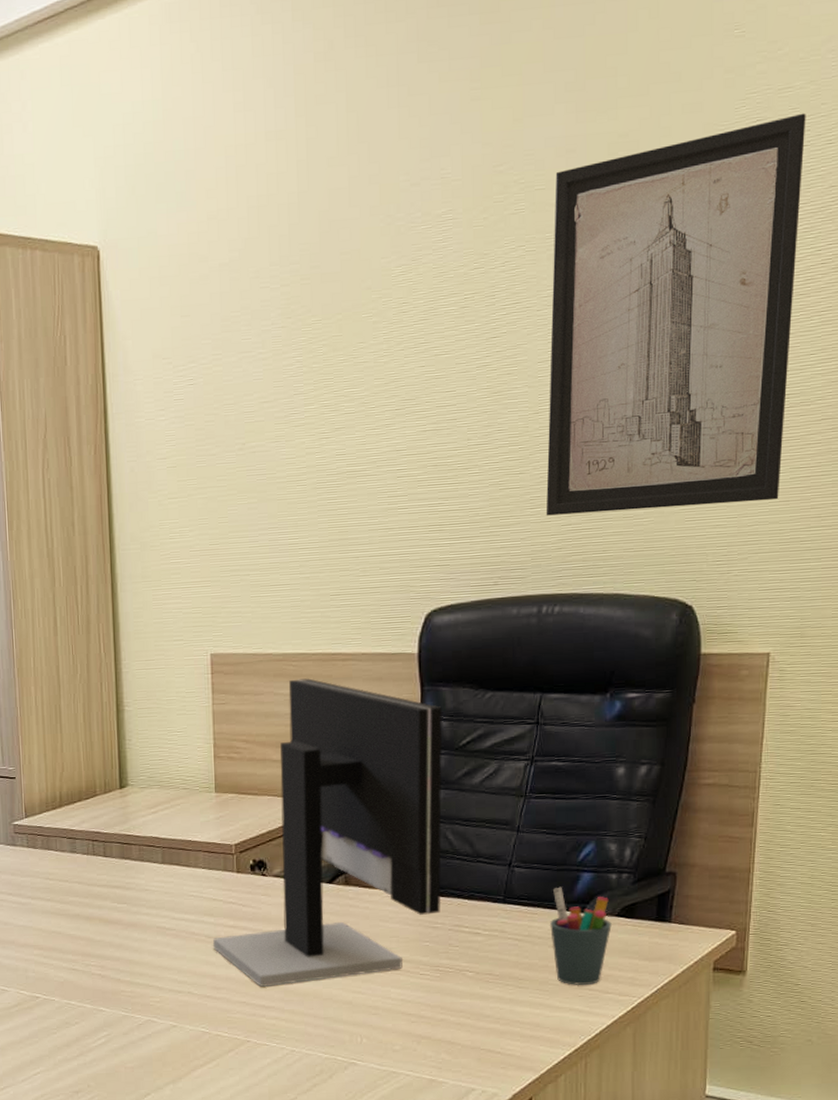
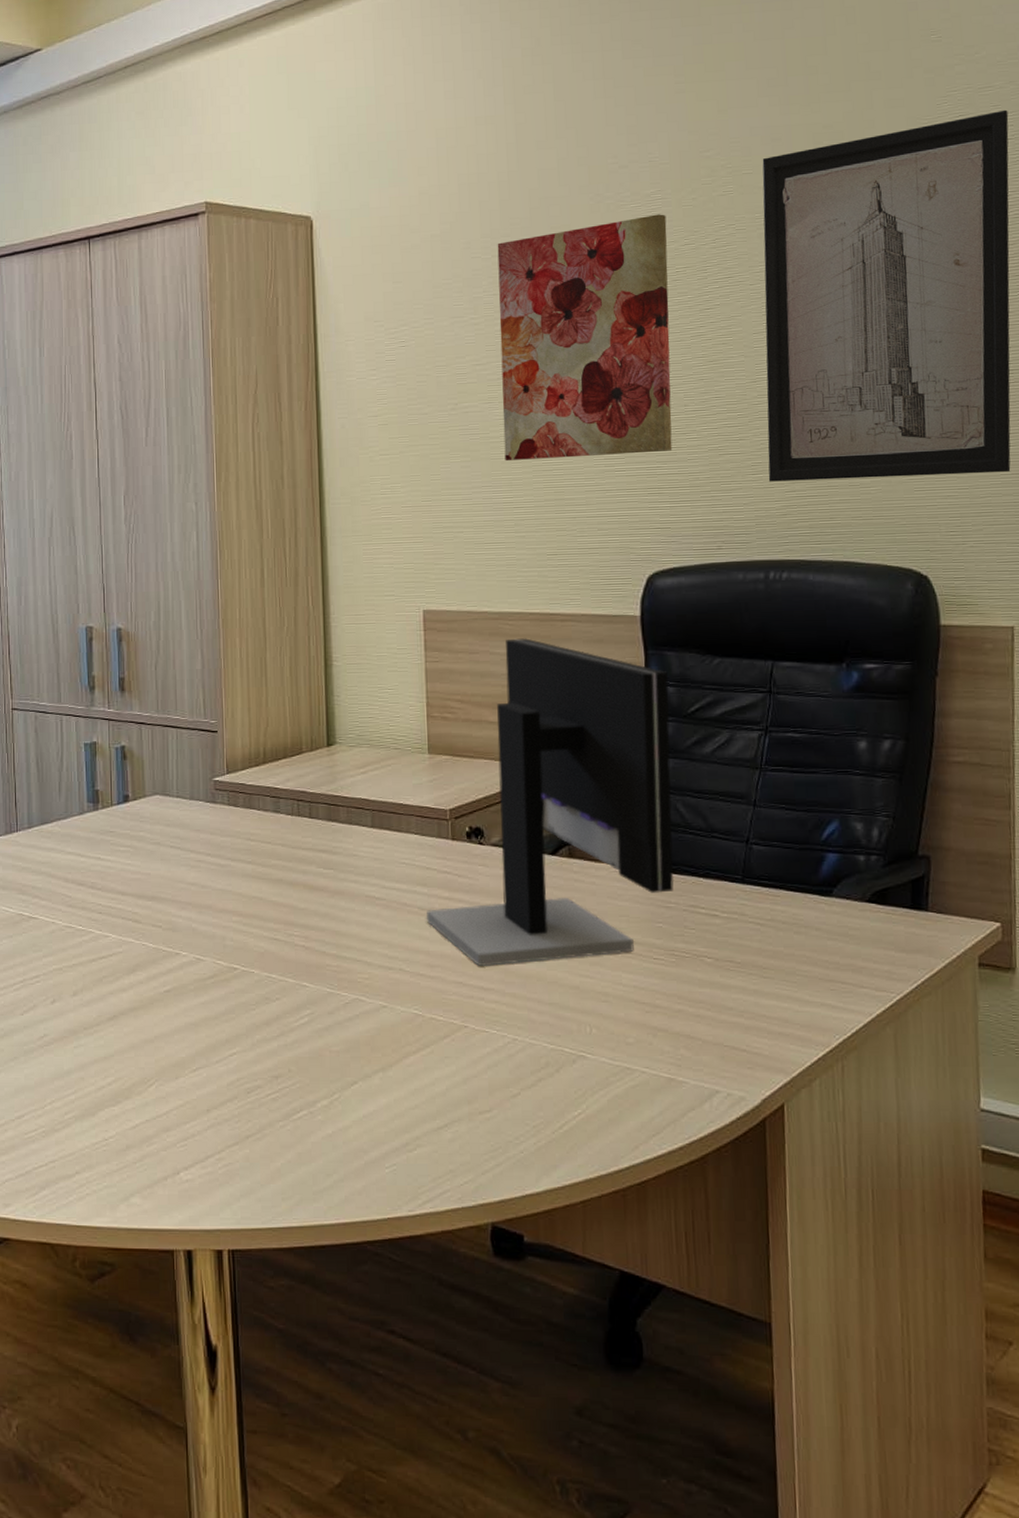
wall art: none [286,236,457,502] -> present [497,214,673,462]
pen holder: present [550,886,612,985] -> none [794,867,863,977]

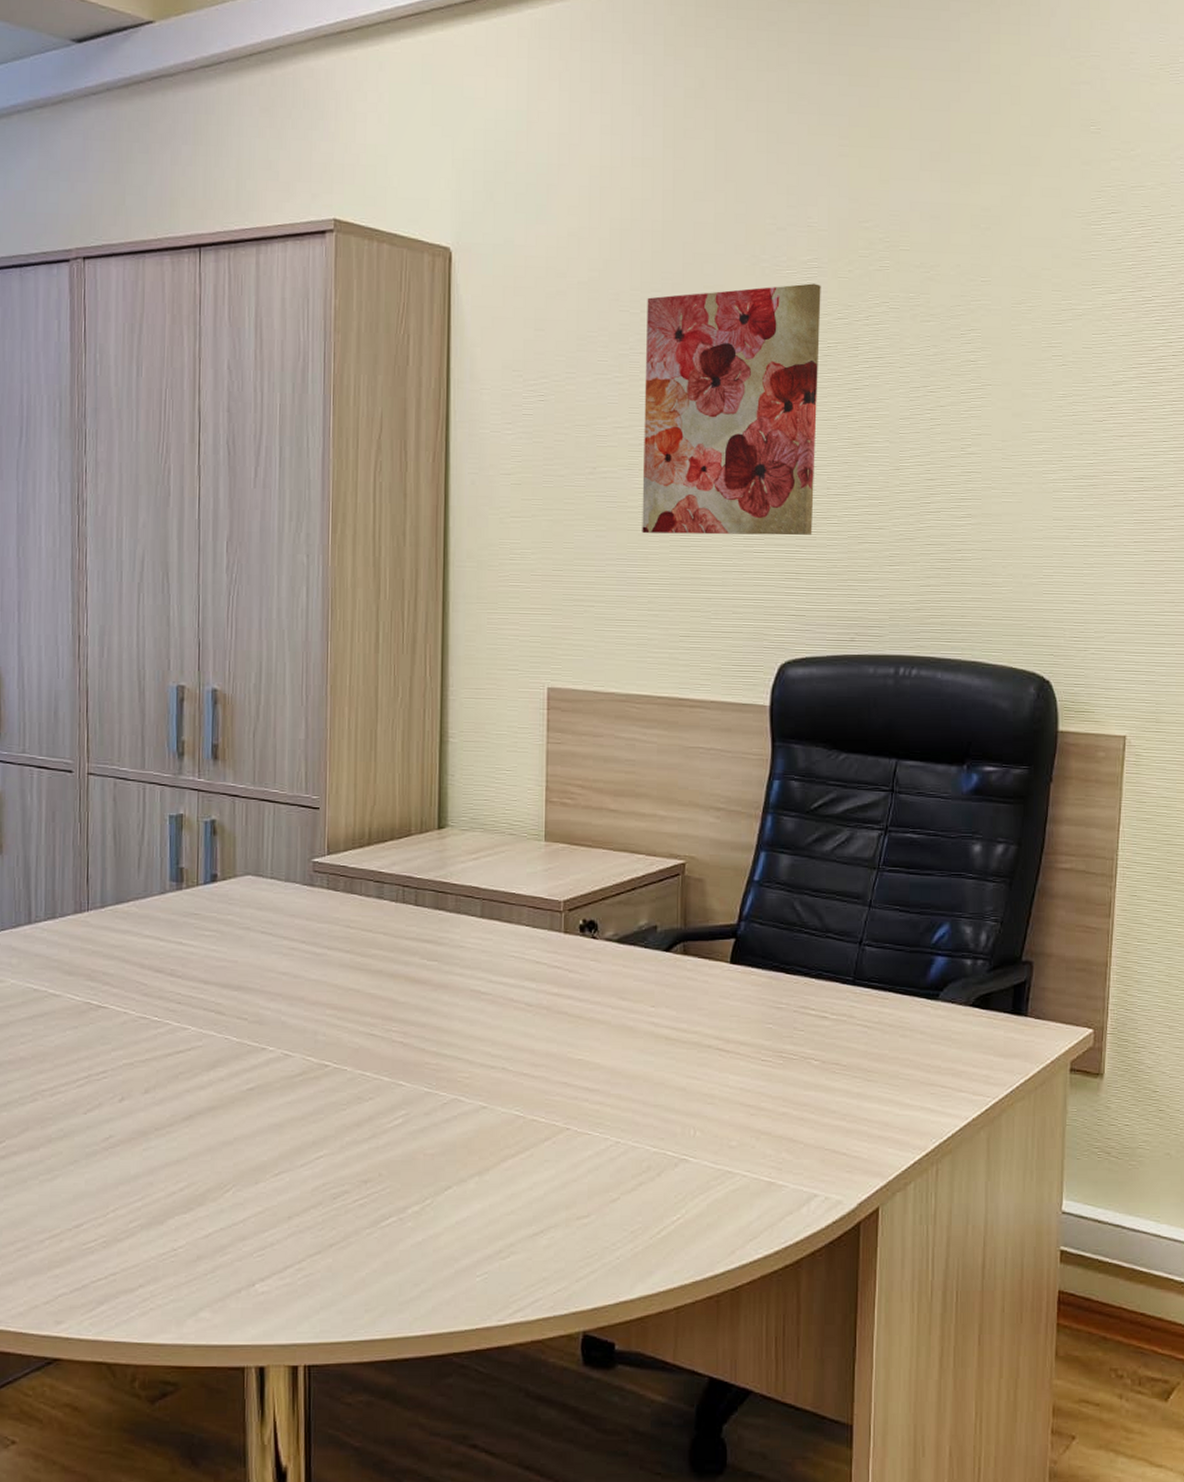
computer monitor: present [427,638,674,966] -> none [534,723,795,1066]
wall art: present [762,109,1011,482] -> none [904,211,1157,581]

